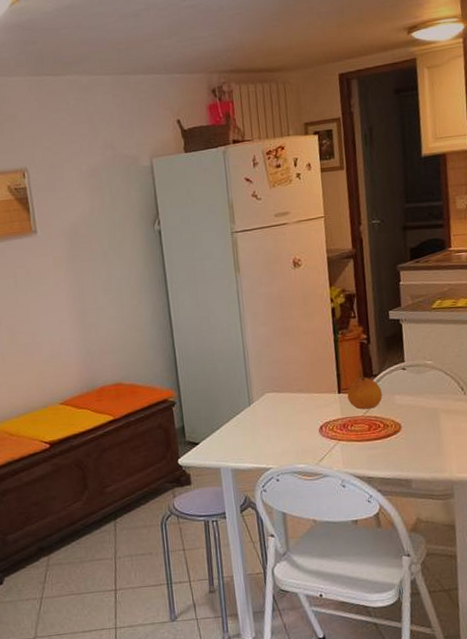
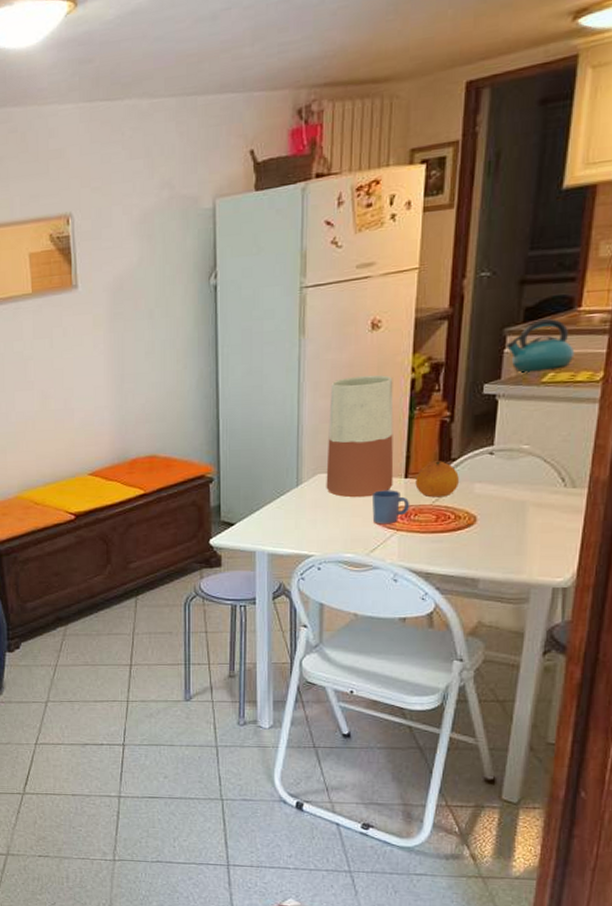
vase: none [266,305,330,413] -> present [326,374,394,497]
mug: none [313,404,347,436] -> present [371,490,410,525]
kettle: none [400,257,453,301] -> present [505,319,575,373]

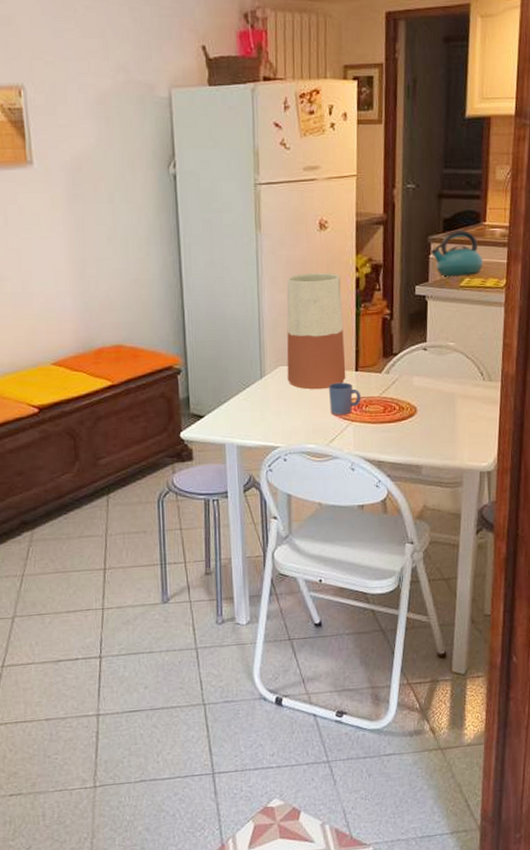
fruit: present [415,461,459,498] -> none [365,355,400,390]

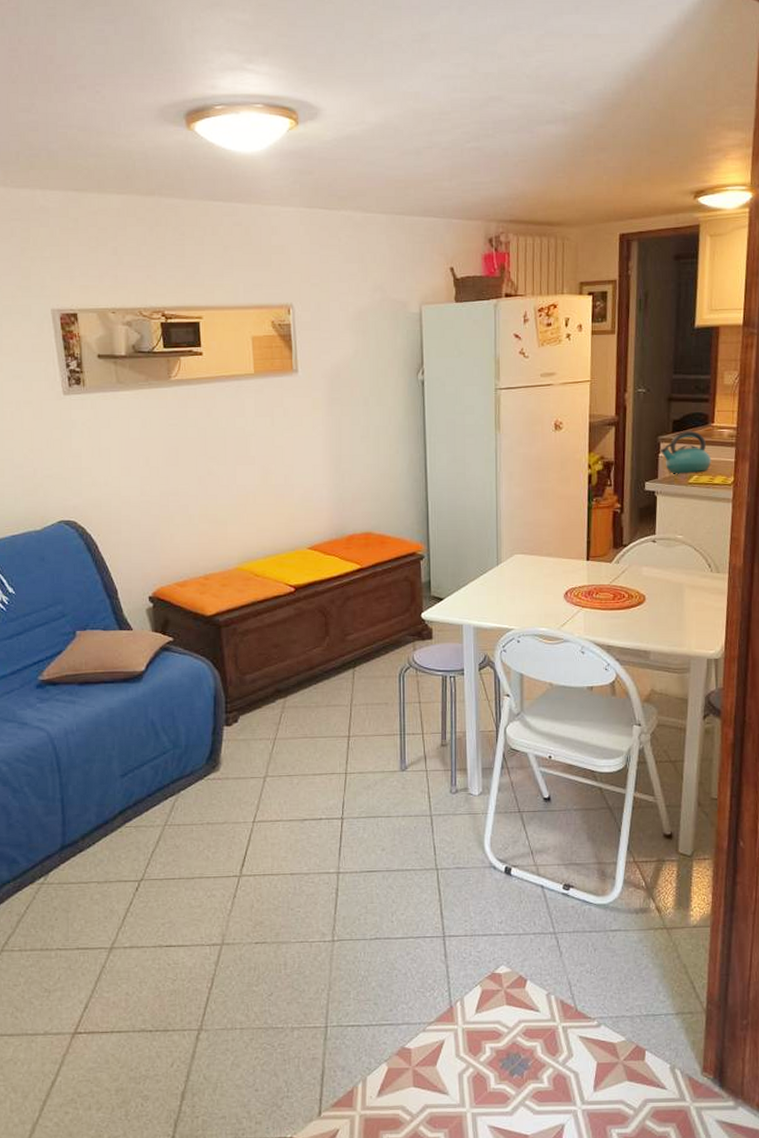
vase: present [286,272,346,389] -> none [522,469,578,576]
mug: present [328,382,362,416] -> none [560,571,592,602]

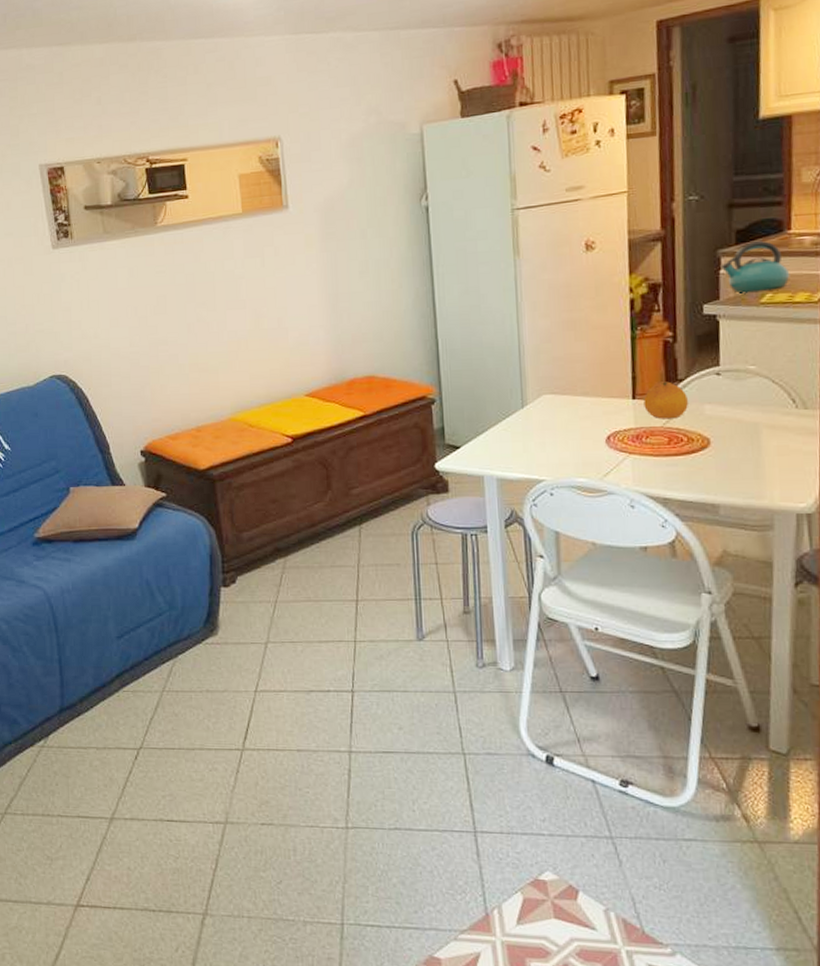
fruit: none [595,546,630,578] -> present [643,381,688,419]

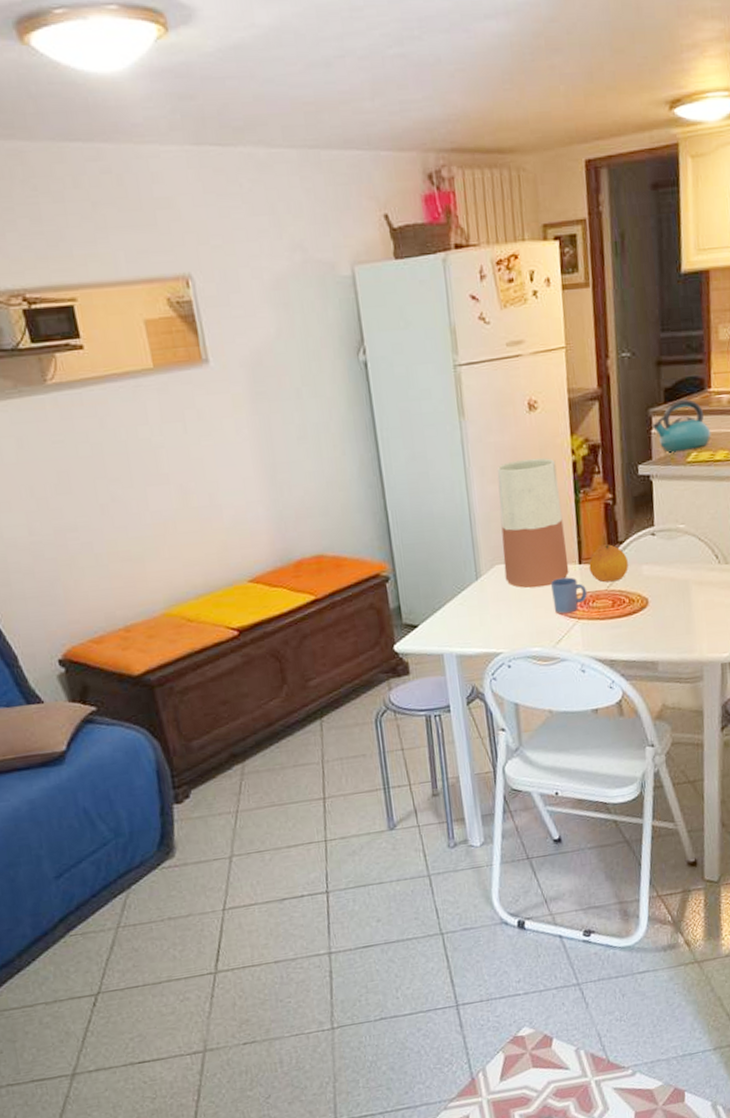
vase: none [549,295,621,419] -> present [496,457,569,588]
mug: none [600,411,641,448] -> present [550,577,588,615]

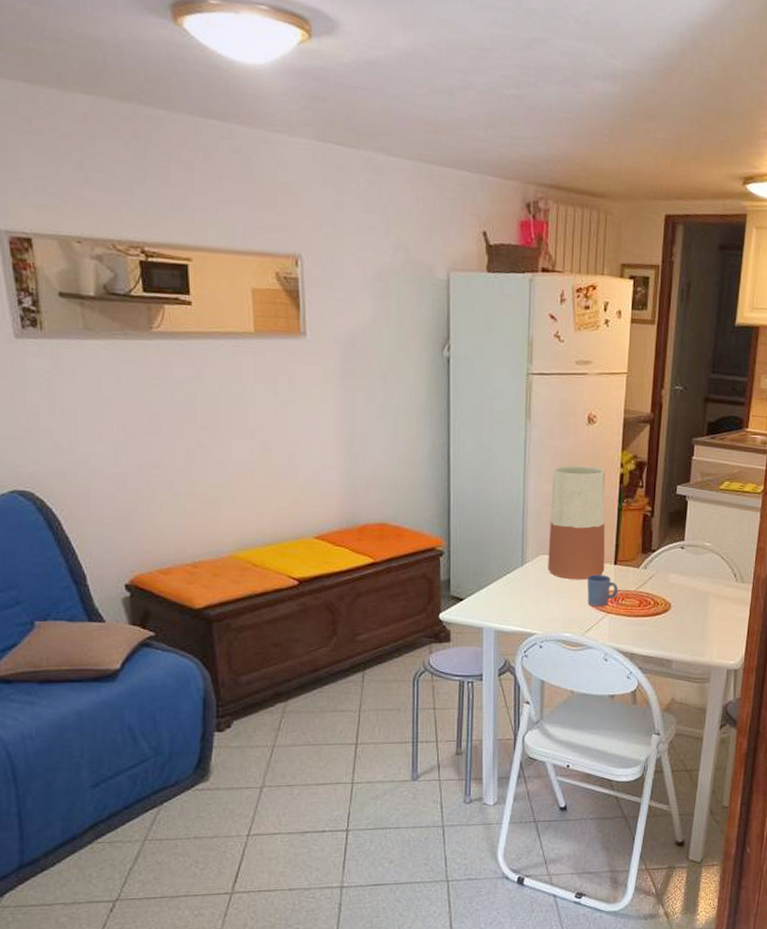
fruit: present [589,544,628,583] -> none [623,551,657,584]
kettle: present [652,399,711,453] -> none [693,435,744,480]

